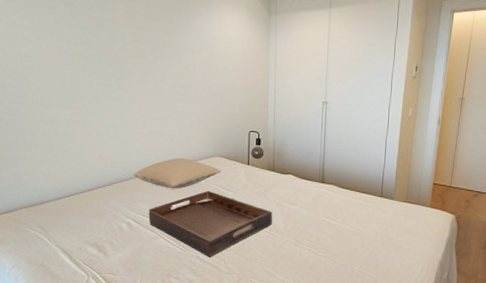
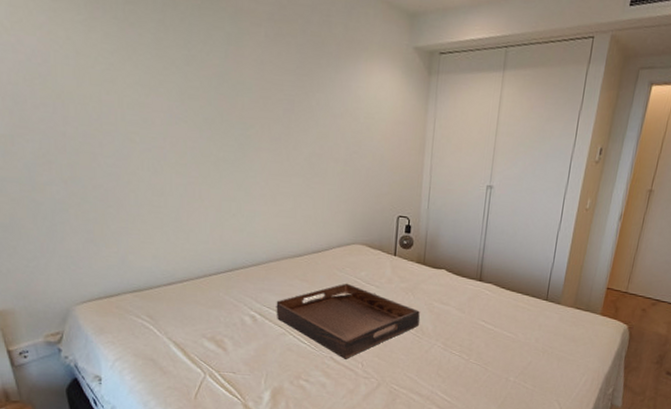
pillow: present [133,157,221,189] -> none [258,243,363,280]

